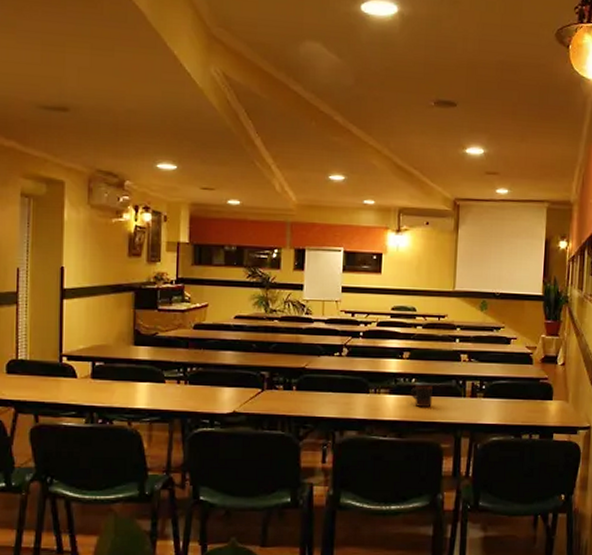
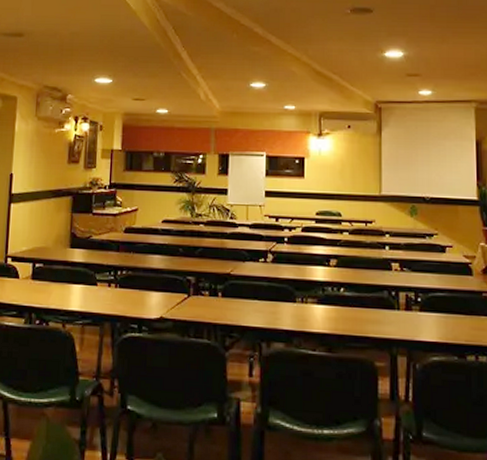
mug: present [411,384,433,408] -> none [340,294,363,321]

